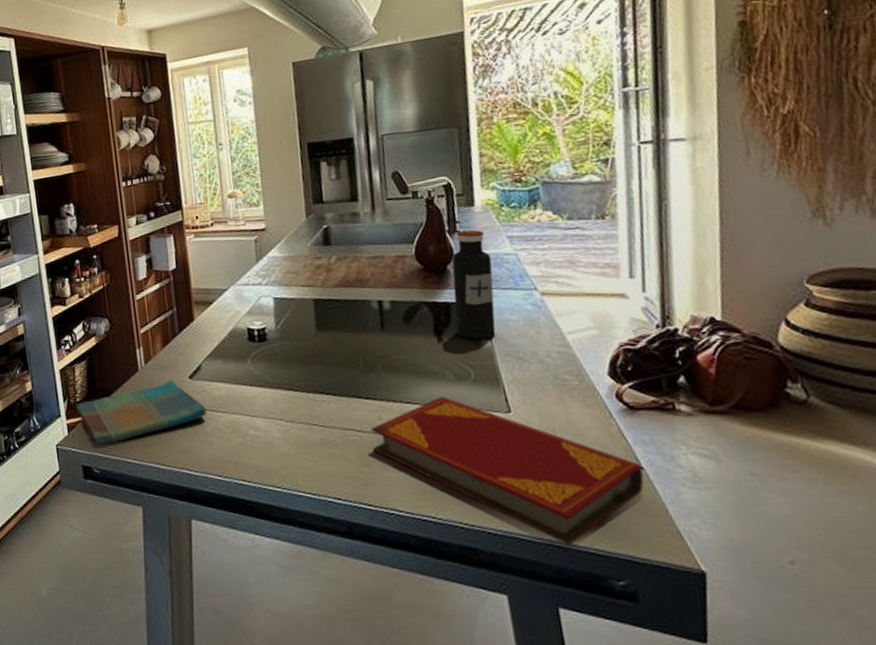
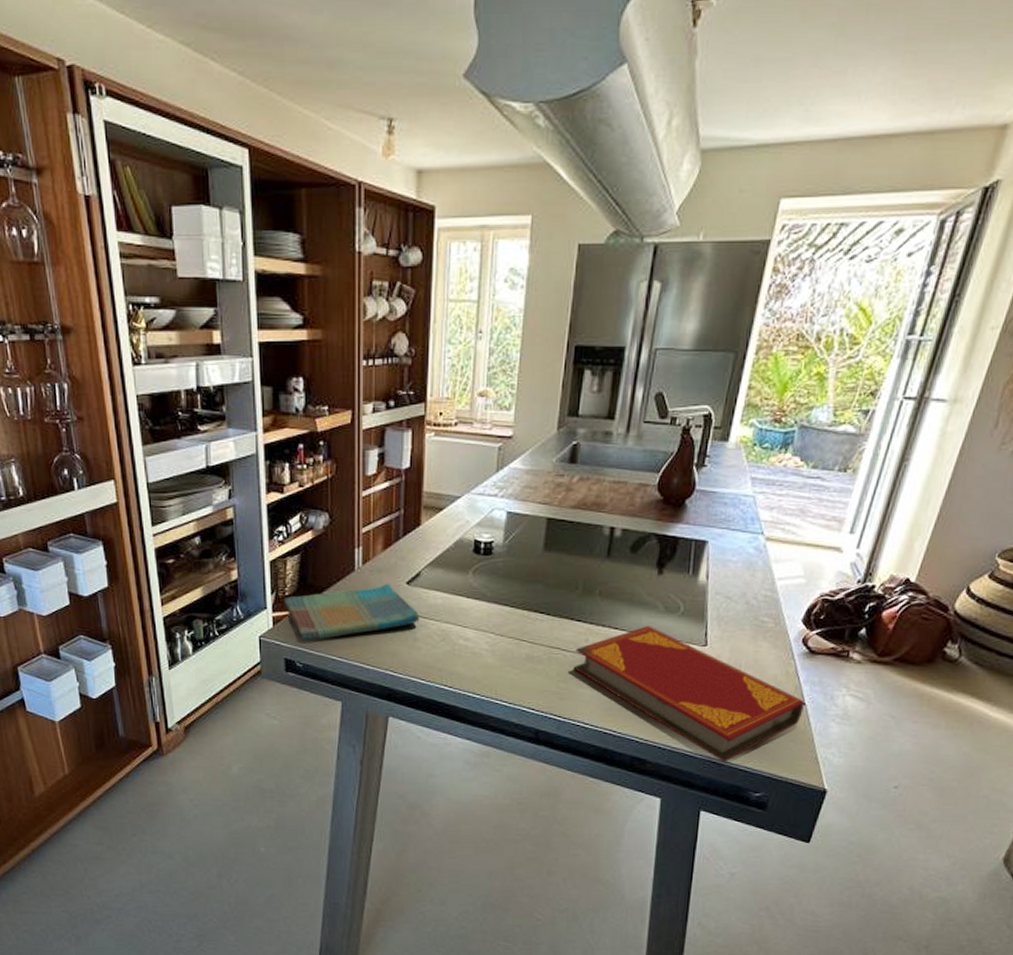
water bottle: present [451,229,496,340] -> none [678,465,730,576]

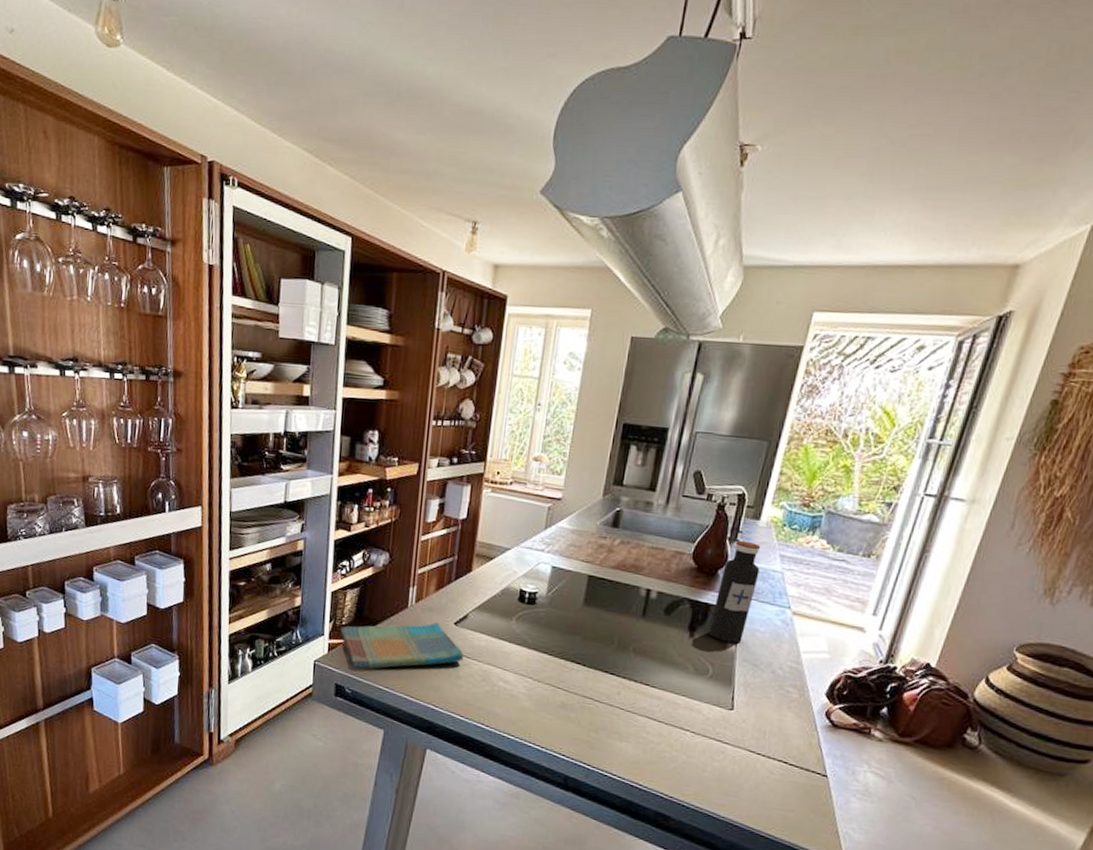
hardback book: present [573,625,804,762] -> none [604,685,826,827]
water bottle: none [678,465,730,576] -> present [708,540,761,643]

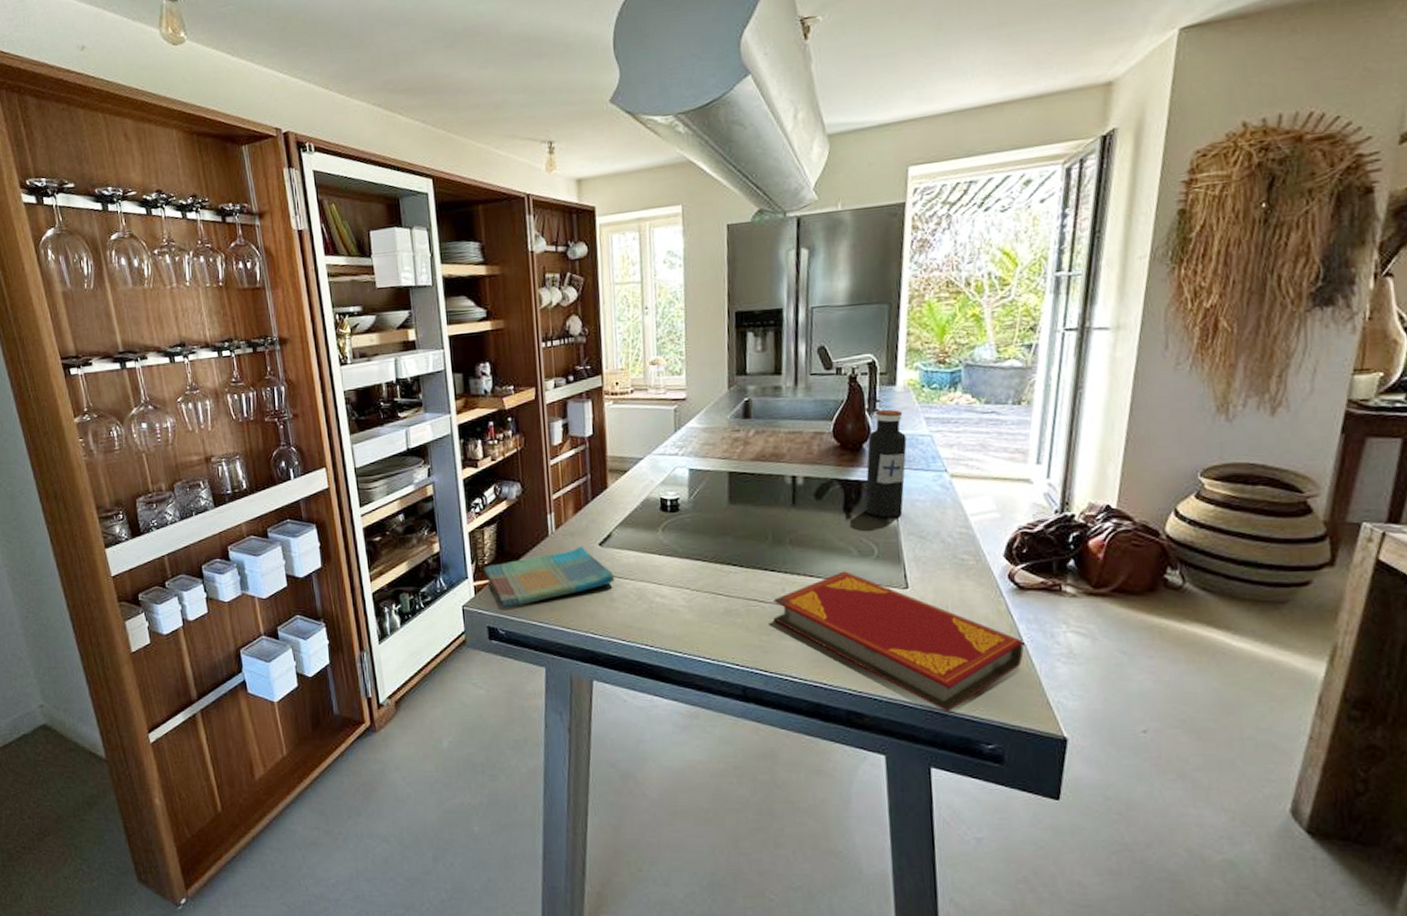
hardback book: none [604,685,826,827] -> present [773,571,1024,712]

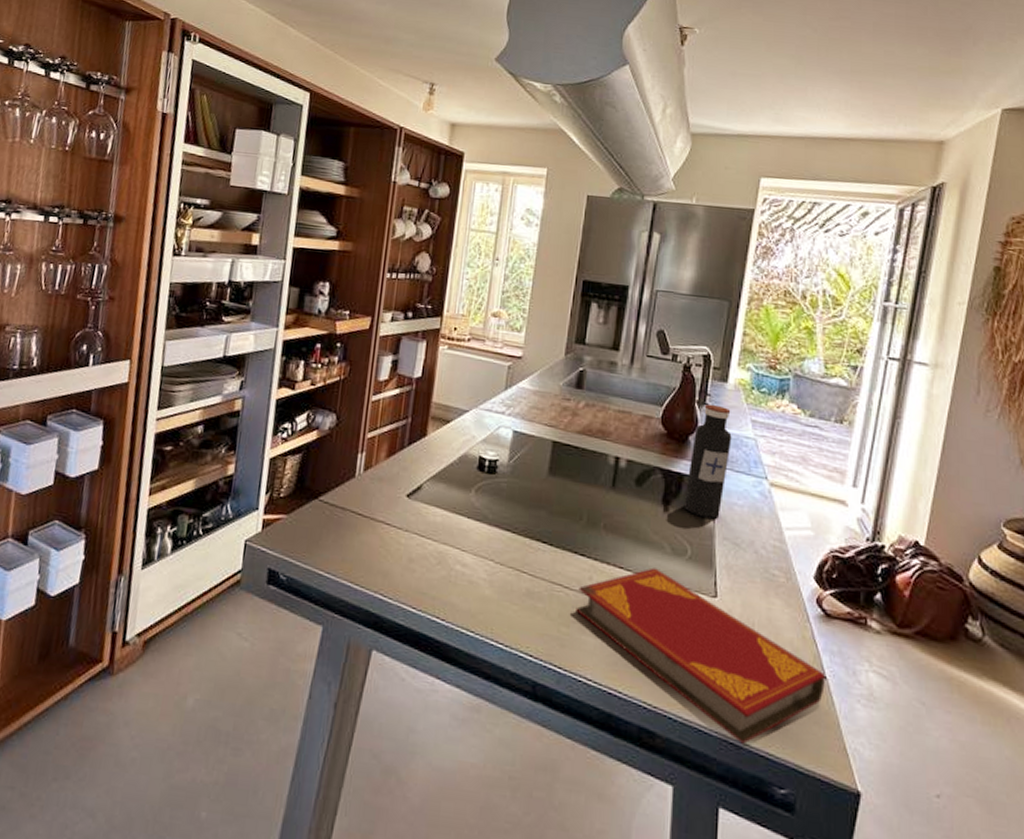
dish towel: present [484,545,615,608] -> none [277,493,417,551]

